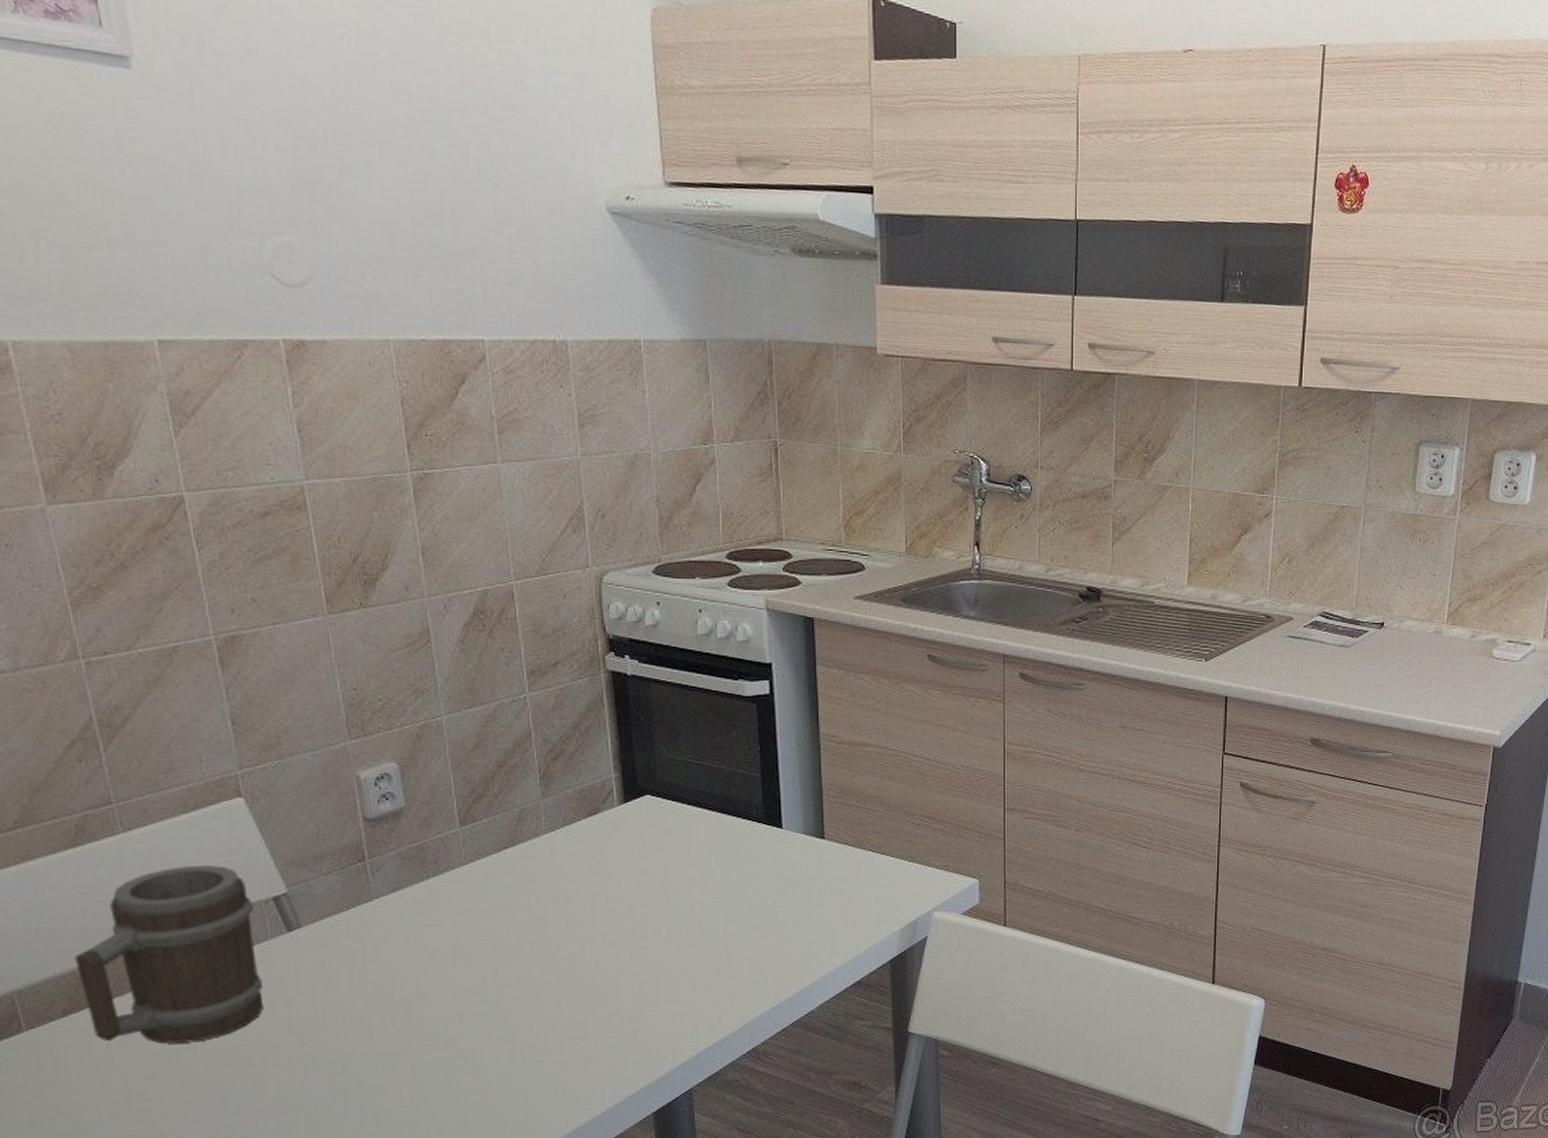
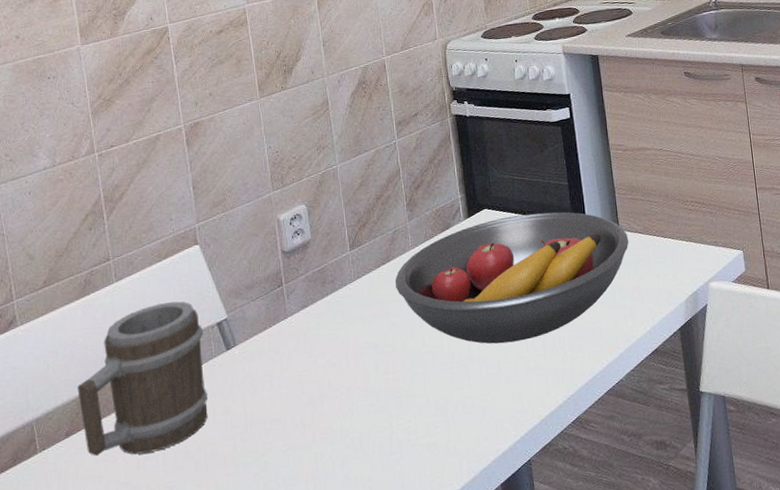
fruit bowl: none [522,807,836,957] -> present [395,211,629,344]

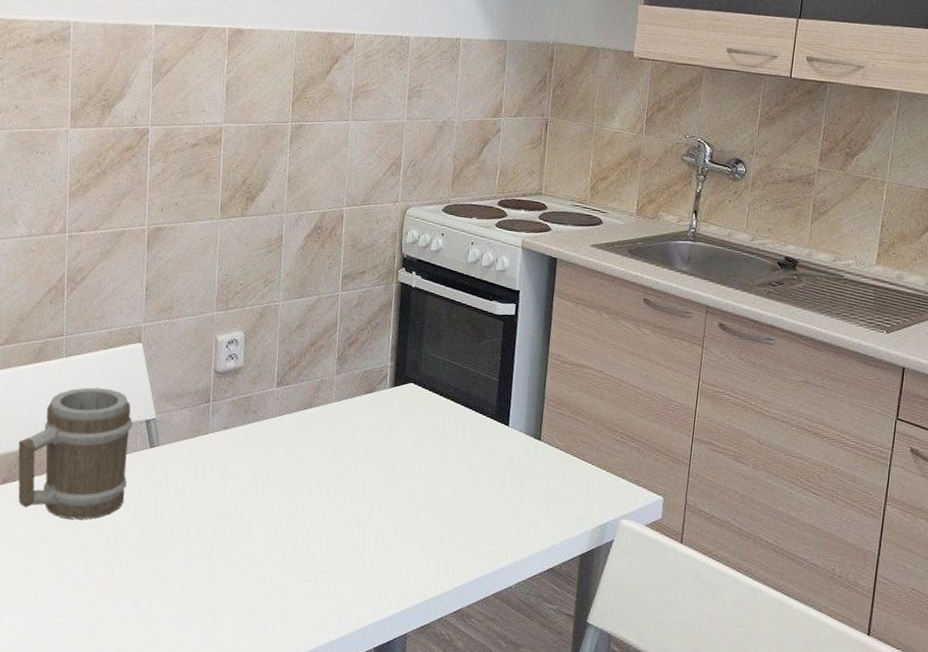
fruit bowl: present [395,211,629,344] -> none [312,395,548,521]

